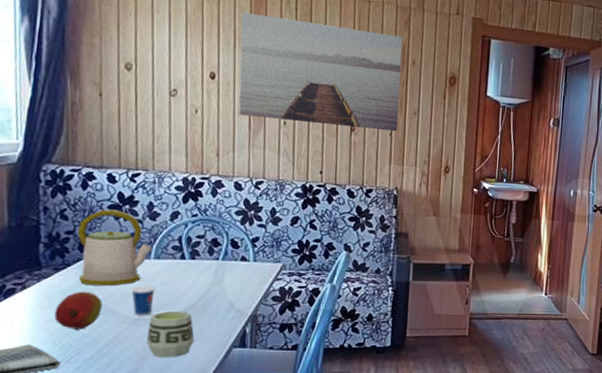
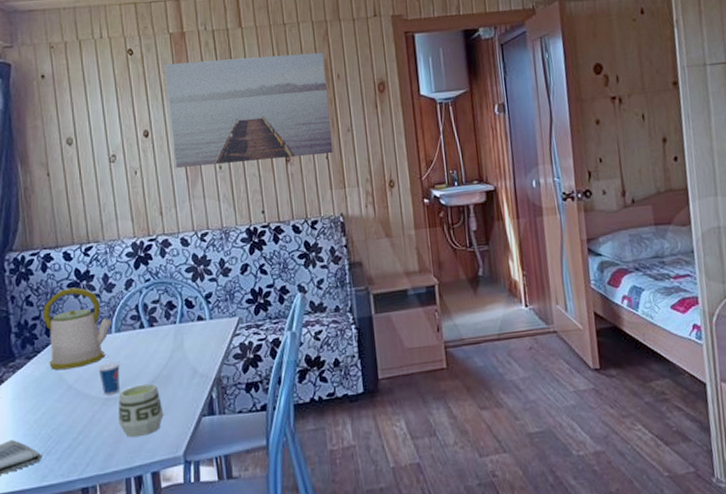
fruit: present [54,291,103,330] -> none [31,376,74,419]

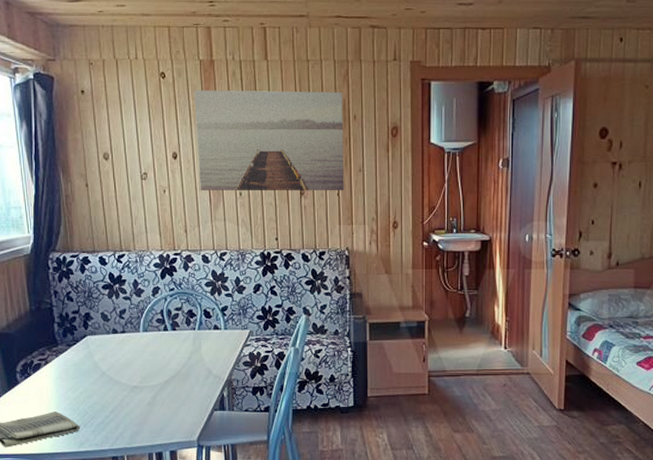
kettle: present [42,287,113,370] -> none [81,289,141,359]
cup: present [98,353,120,395] -> none [127,348,146,384]
cup: present [118,383,164,438] -> none [144,378,182,421]

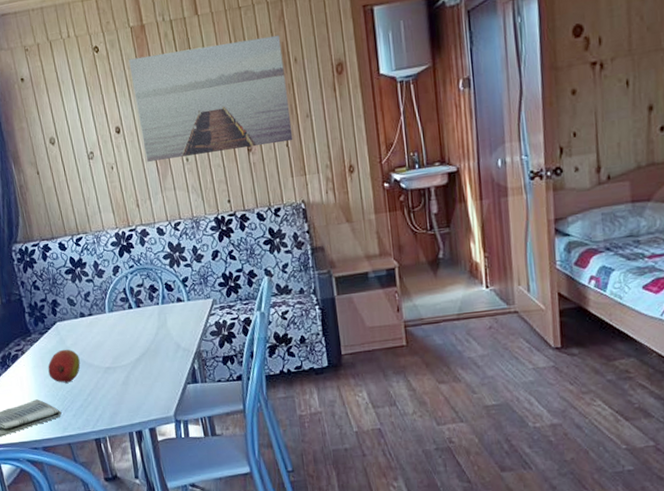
fruit: none [71,363,106,398] -> present [48,349,81,383]

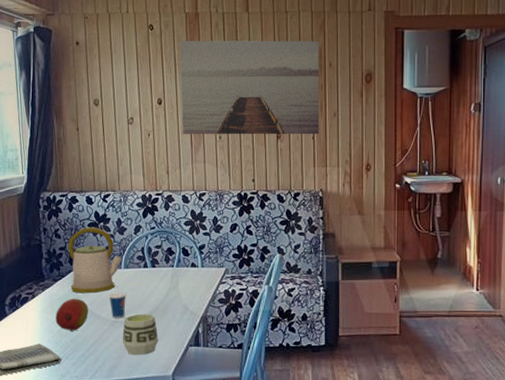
kettle: none [48,273,106,344] -> present [67,227,123,294]
cup: none [97,330,117,365] -> present [109,284,126,318]
cup: none [116,356,155,400] -> present [123,313,159,356]

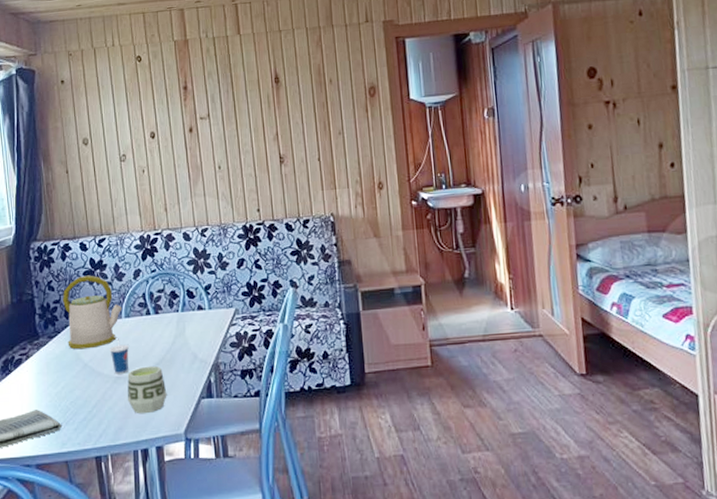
fruit: present [55,298,89,331] -> none [53,355,89,393]
wall art: present [179,40,320,135] -> none [170,57,325,167]

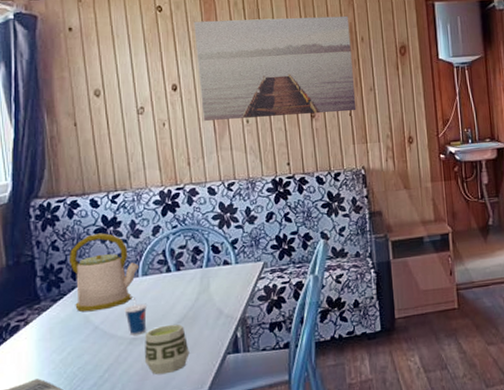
wall art: none [170,57,325,167] -> present [194,15,357,121]

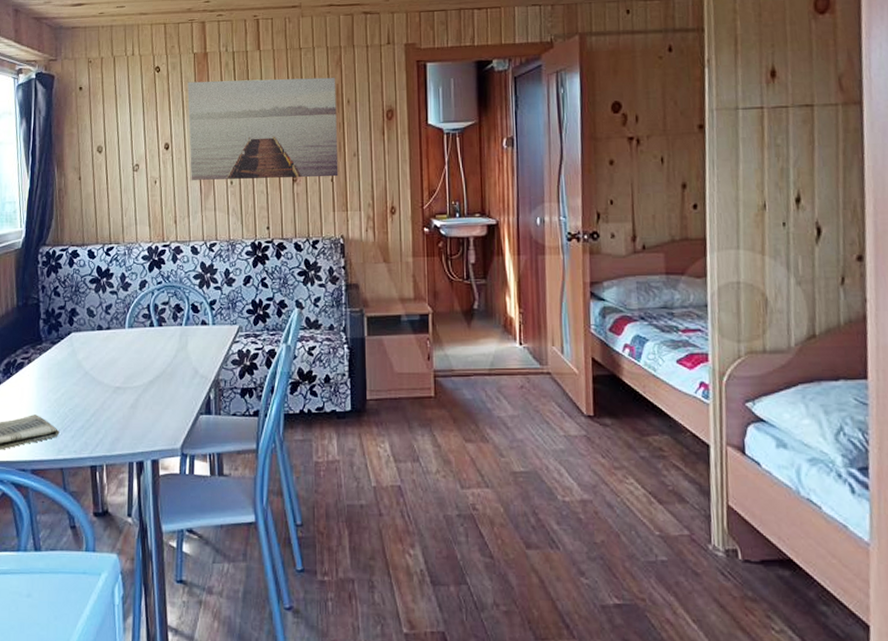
kettle: present [68,233,140,312] -> none [67,283,127,357]
cup: present [124,295,147,335] -> none [111,346,130,384]
cup: present [145,324,190,375] -> none [126,378,166,426]

